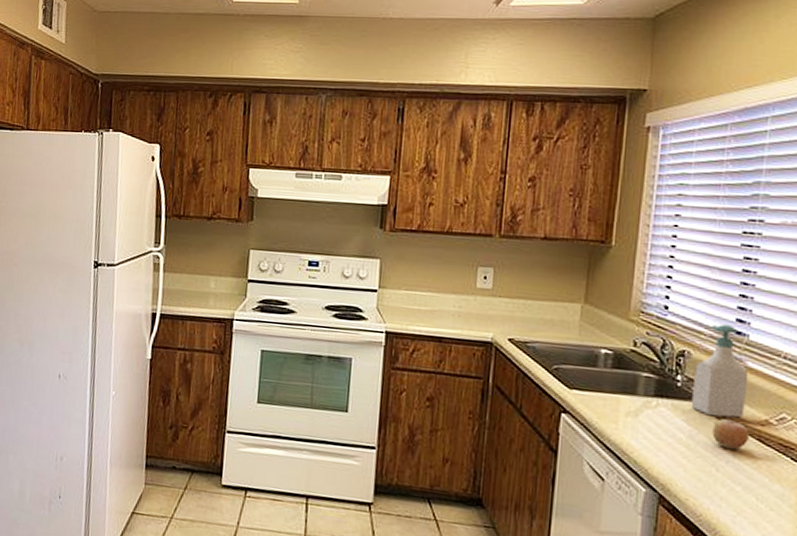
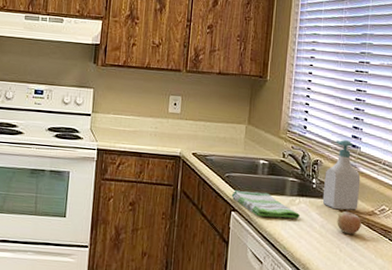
dish towel: none [561,385,657,426] -> present [231,189,300,218]

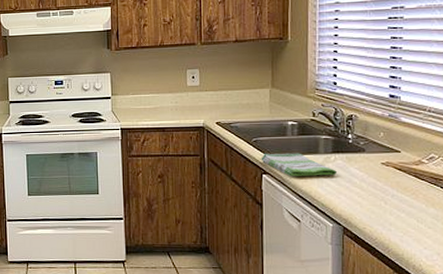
soap bottle: present [322,140,361,210] -> none [360,91,403,163]
fruit: present [337,210,361,235] -> none [379,161,407,187]

